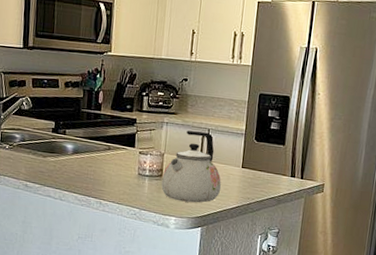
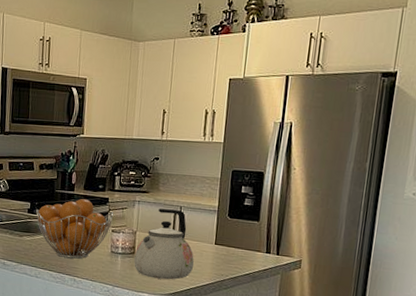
fruit basket: none [61,119,142,181] -> present [36,199,114,259]

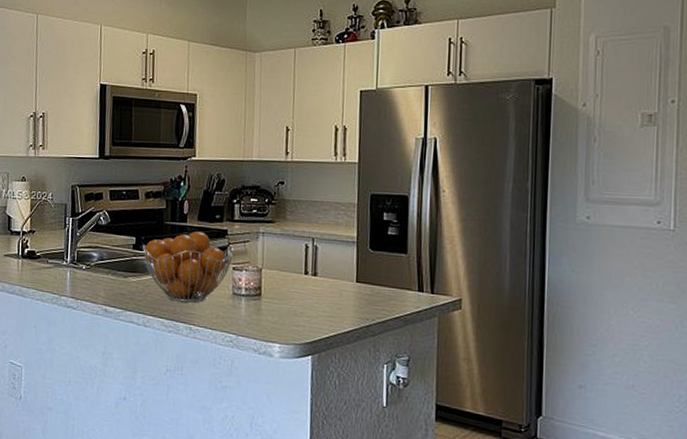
kettle: present [133,208,194,280] -> none [260,241,332,326]

